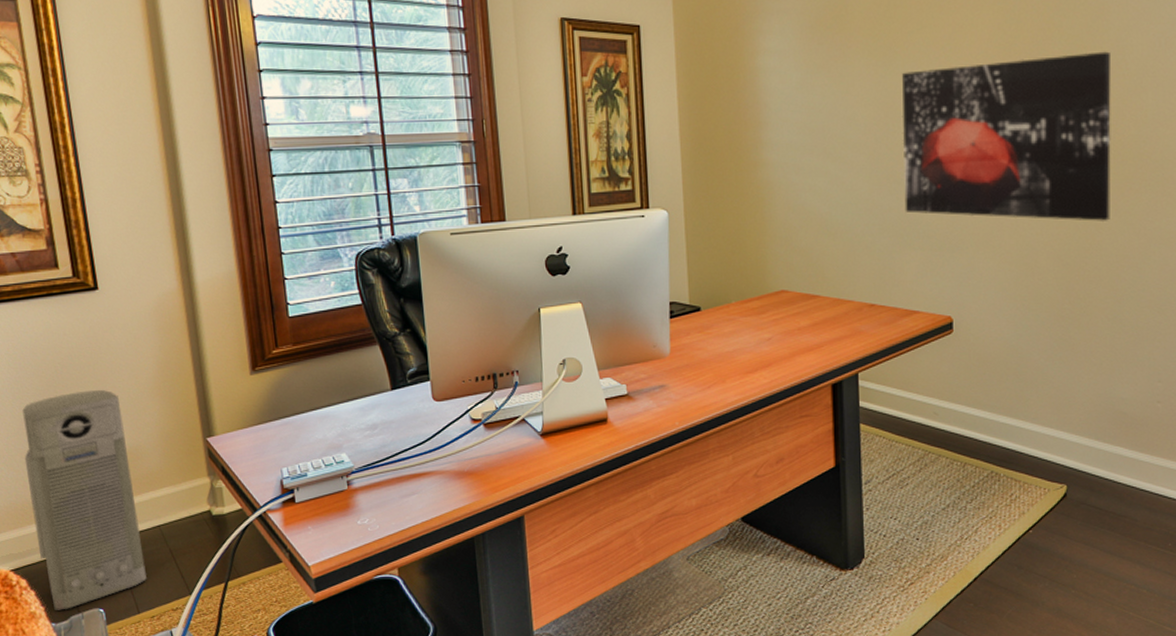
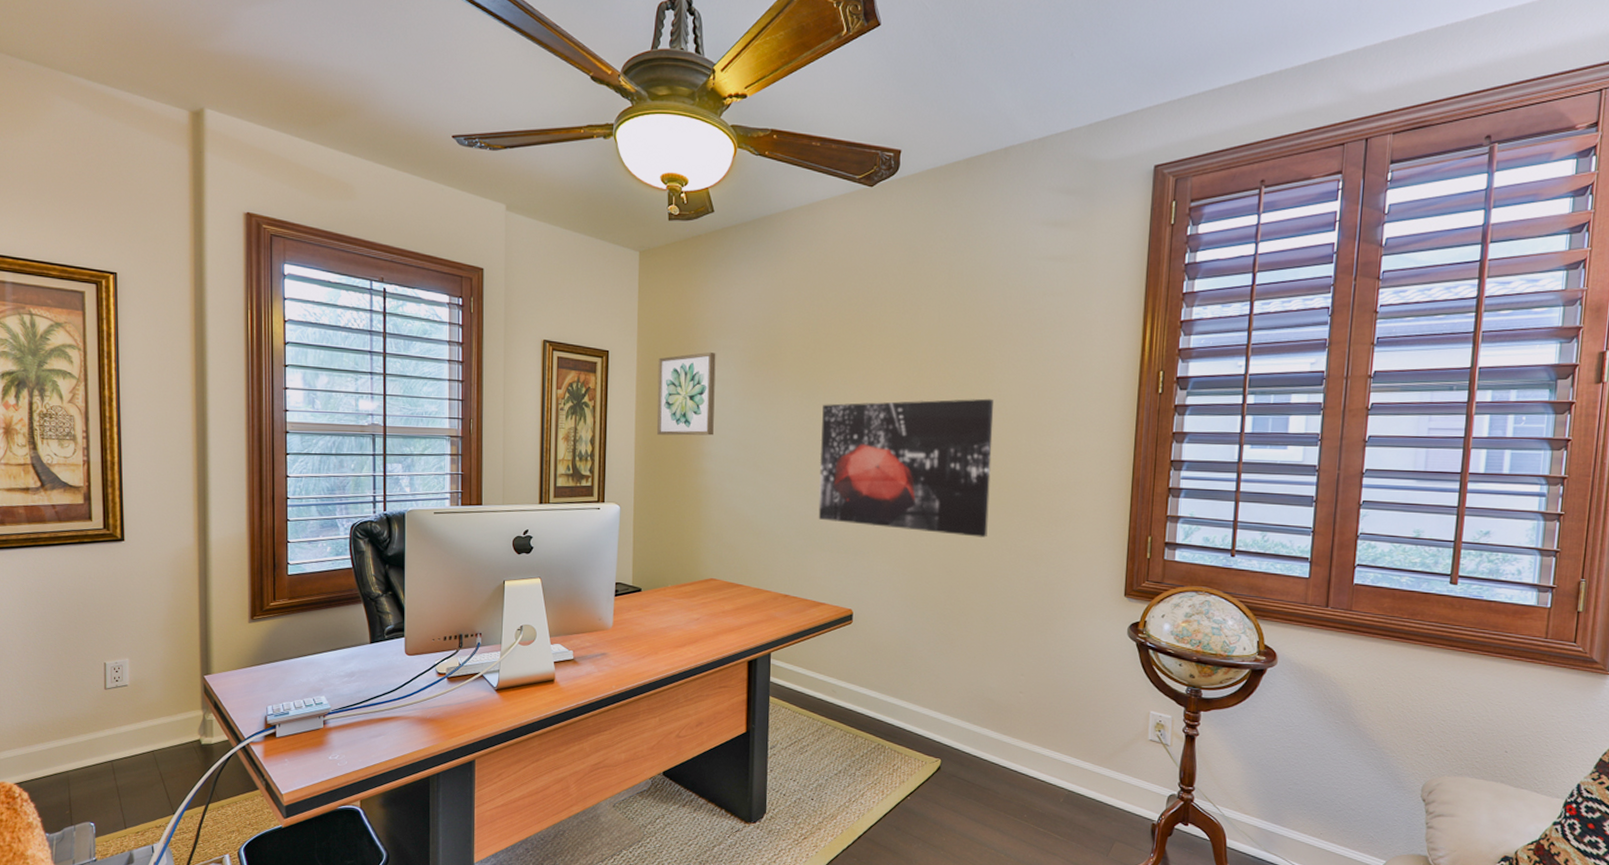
air purifier: present [22,389,147,610] -> none [40,627,136,822]
wall art: none [700,17,773,123] -> present [656,351,716,436]

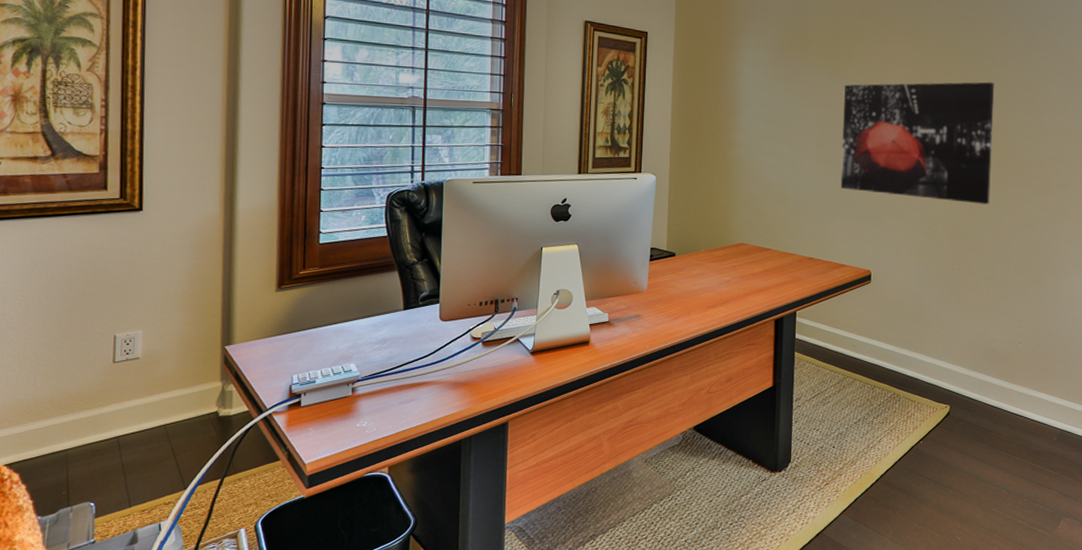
wall art: present [656,351,716,436] -> none [692,35,748,112]

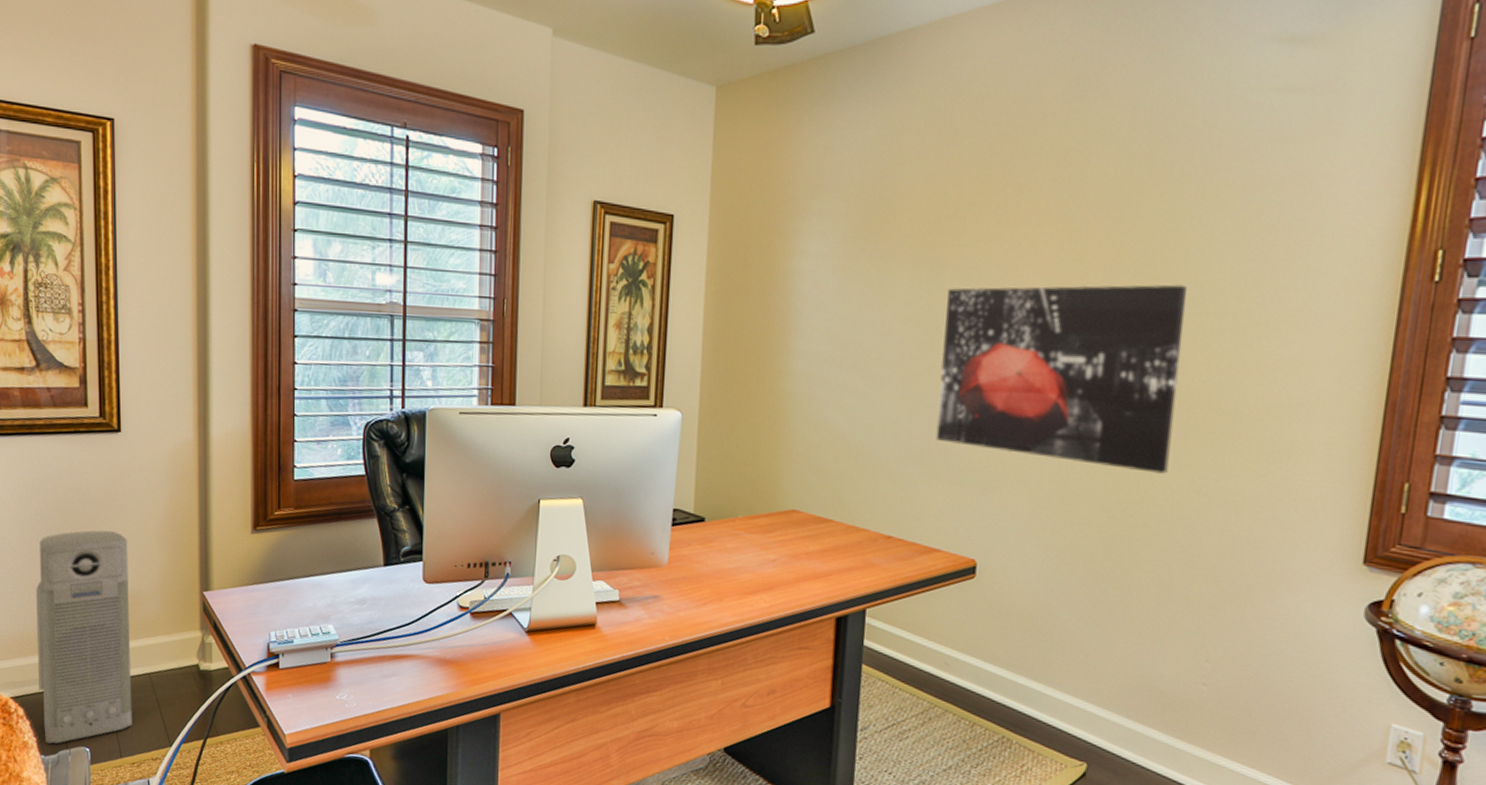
air purifier: none [38,299,146,504] -> present [35,530,132,744]

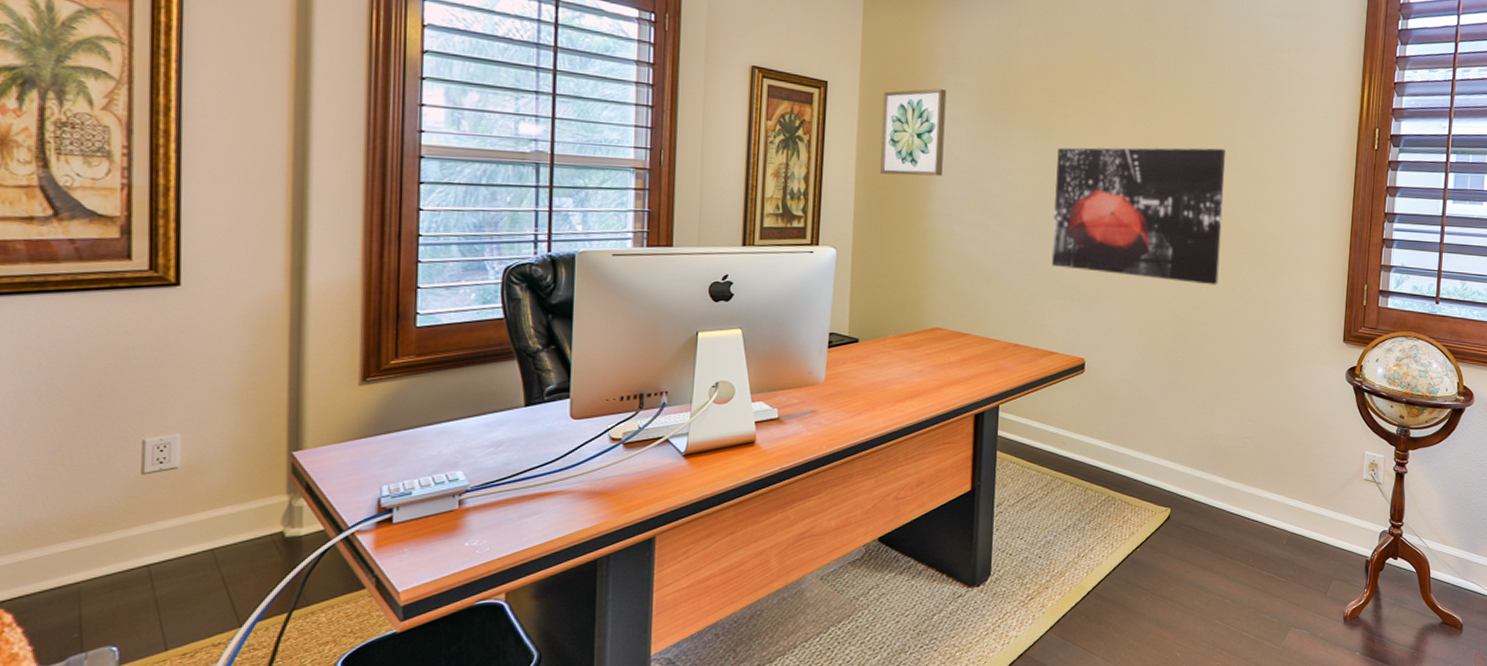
air purifier: present [35,530,132,744] -> none [38,395,186,650]
wall art: none [731,217,810,327] -> present [880,88,947,177]

